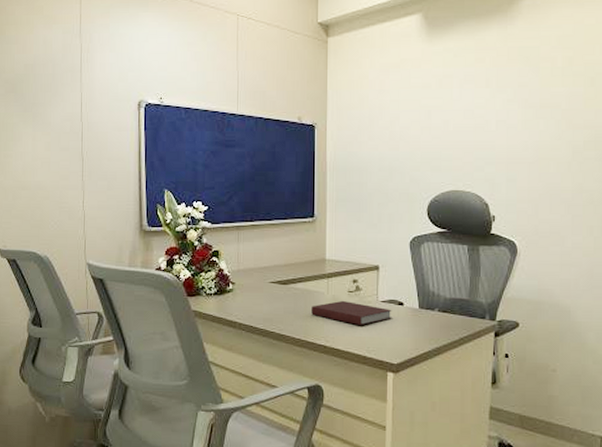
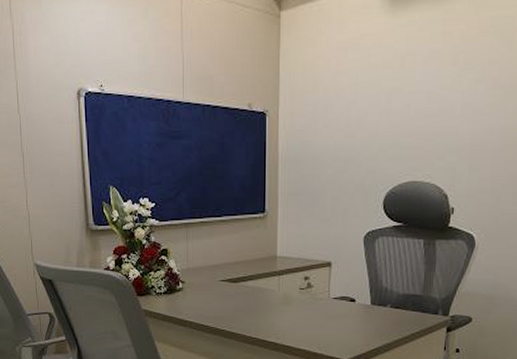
notebook: present [311,300,392,326] -> none [262,297,344,323]

